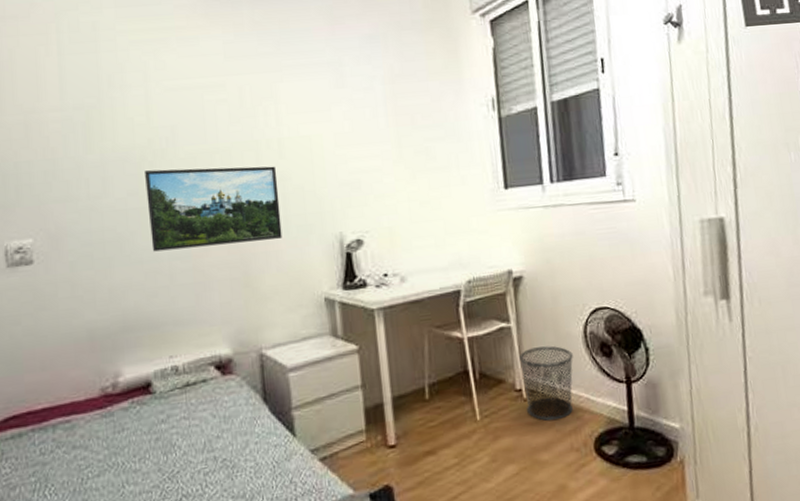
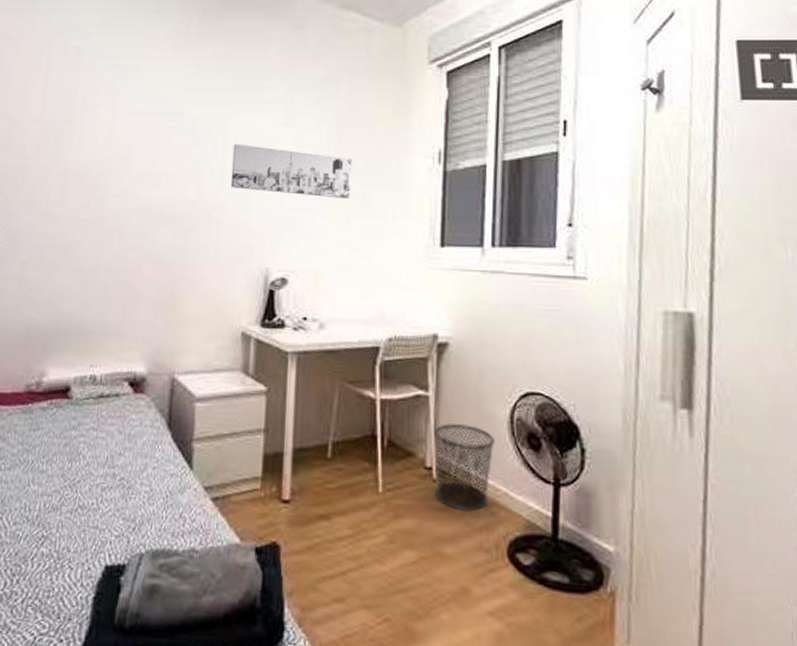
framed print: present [145,166,283,252] -> none [93,185,216,266]
wall art: none [286,111,413,157] -> present [230,144,352,199]

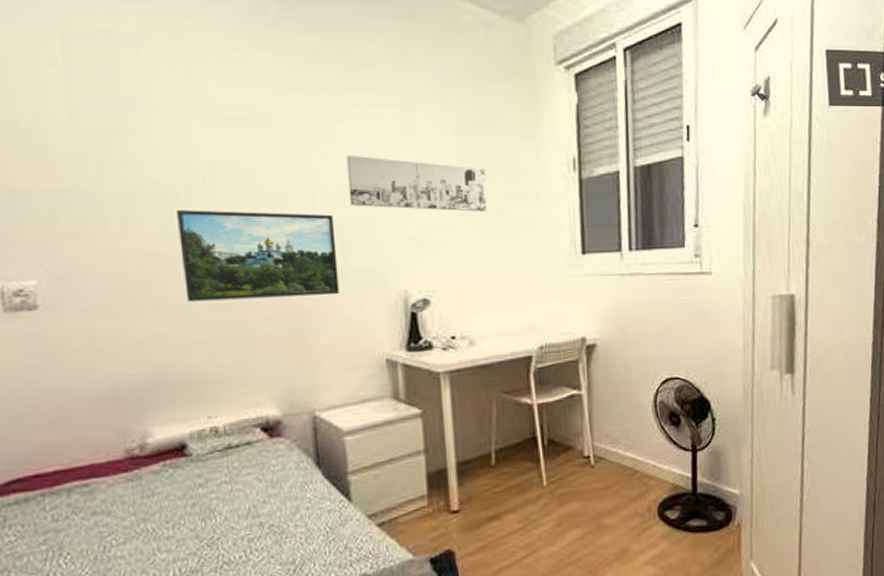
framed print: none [93,185,216,266] -> present [177,210,340,302]
waste bin: present [434,424,495,512] -> none [589,414,642,487]

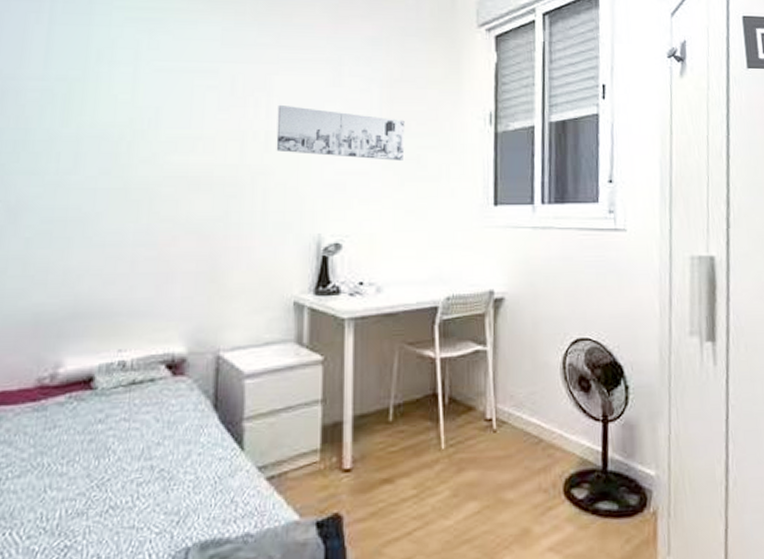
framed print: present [177,210,340,302] -> none [116,151,260,236]

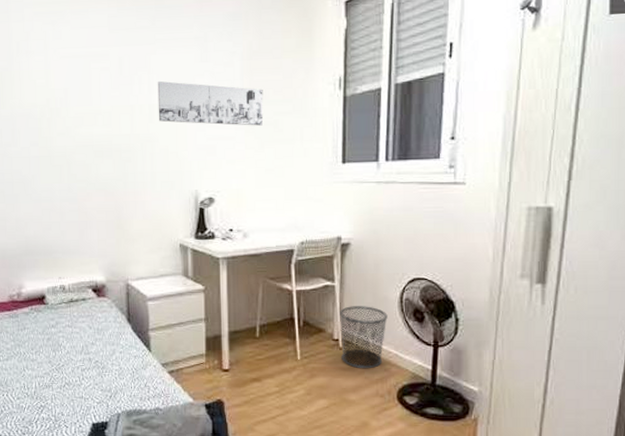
waste bin: none [493,374,549,457] -> present [340,306,388,369]

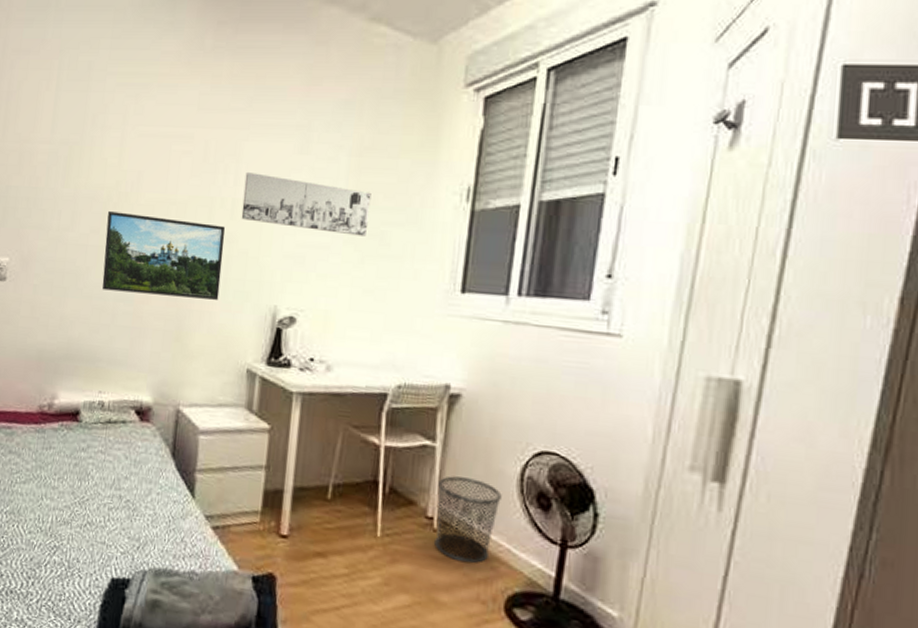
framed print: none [44,125,149,193] -> present [102,211,226,300]

